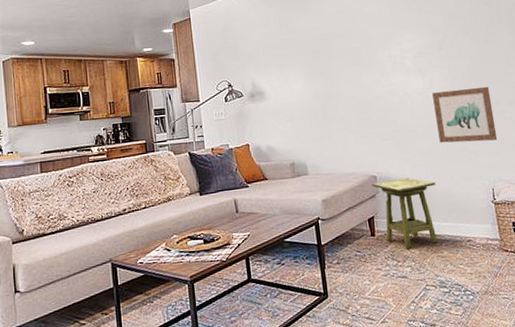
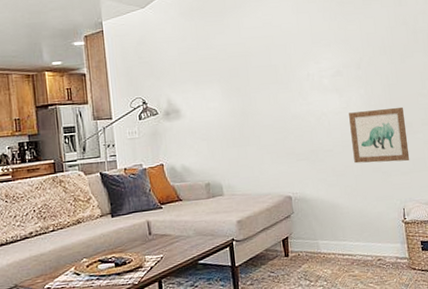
side table: present [372,178,439,250] -> none [287,198,350,269]

